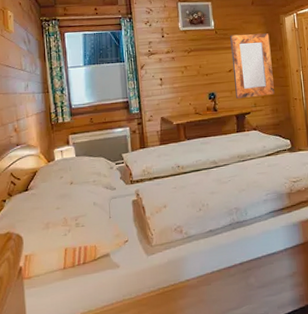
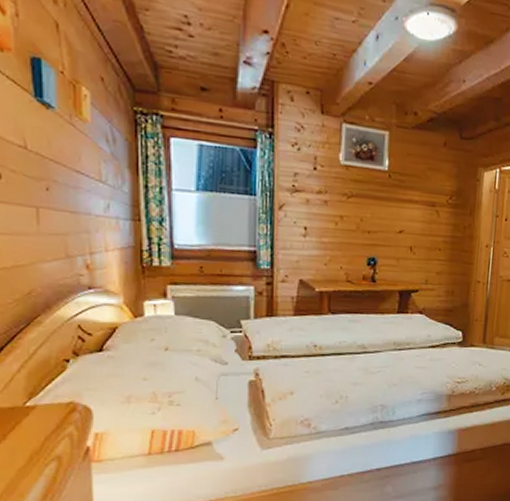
home mirror: present [230,33,275,99] -> none [403,183,460,272]

